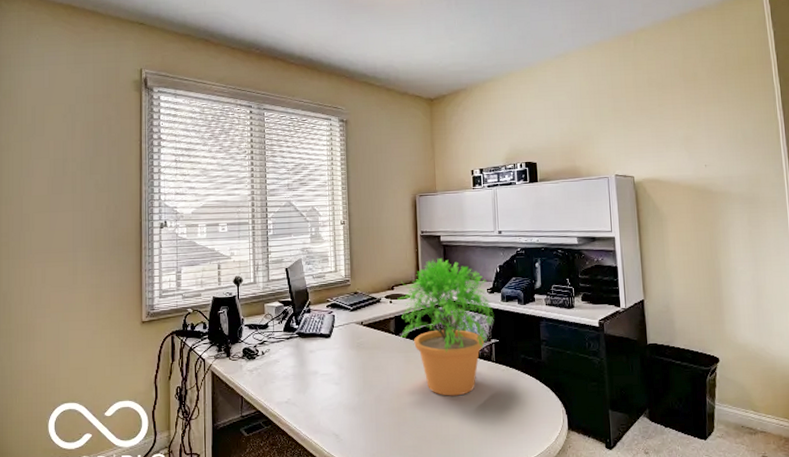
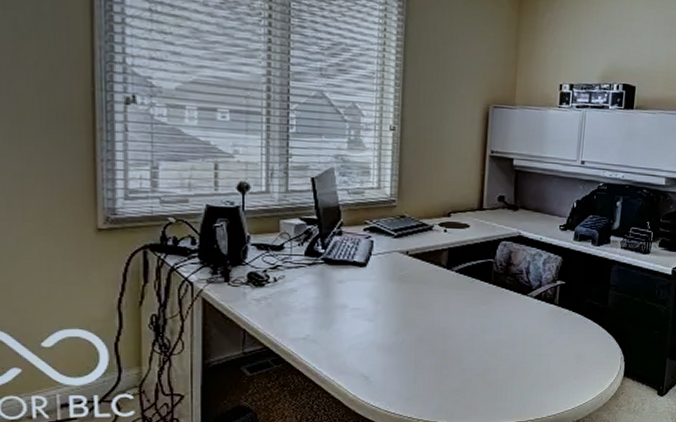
potted plant: present [397,257,494,396] -> none [453,184,563,339]

